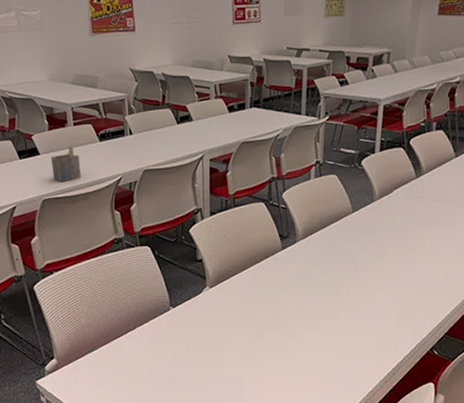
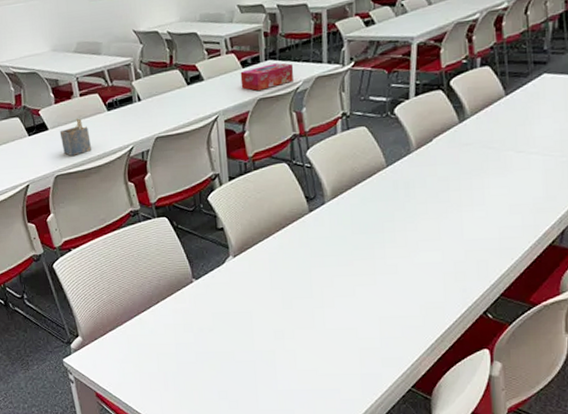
tissue box: none [227,111,275,134] -> present [240,63,294,91]

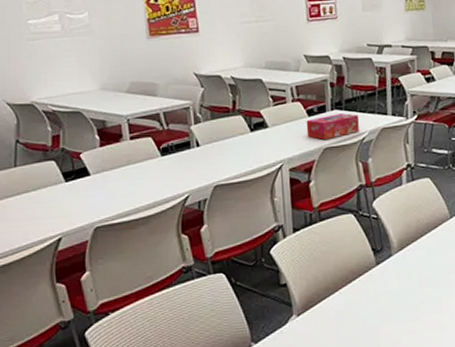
napkin holder: present [59,118,91,156] -> none [103,163,140,205]

